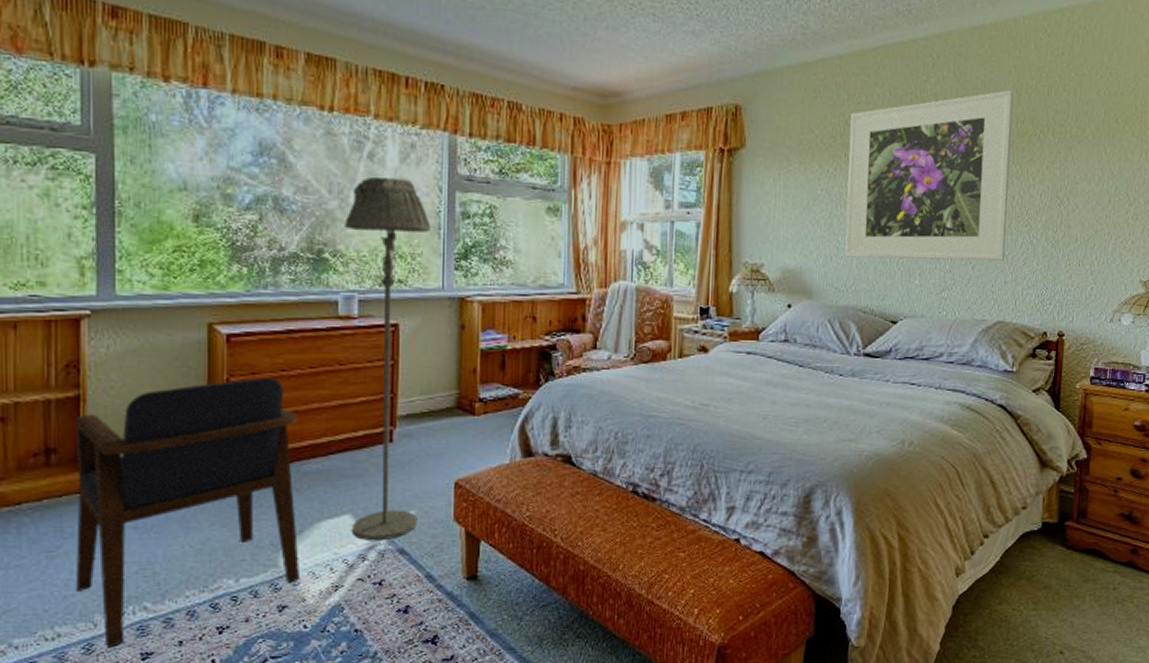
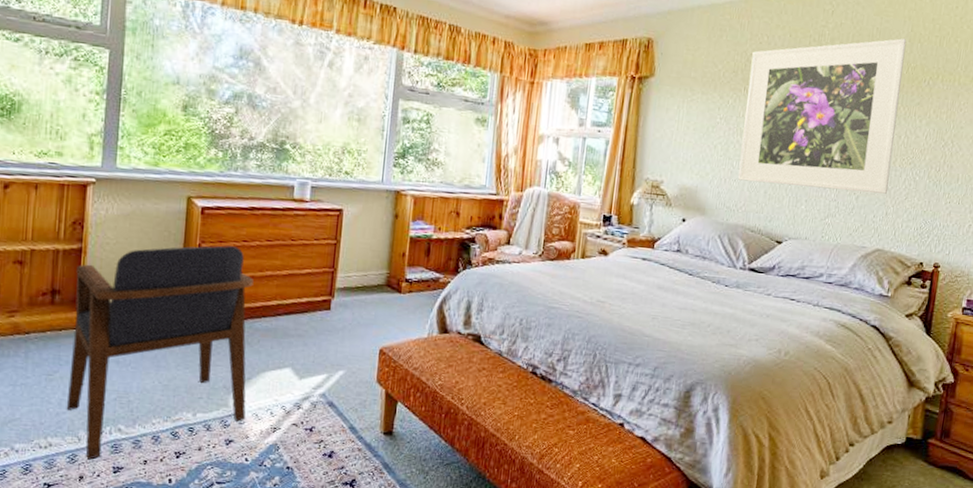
floor lamp: present [345,176,432,541] -> none [290,82,377,393]

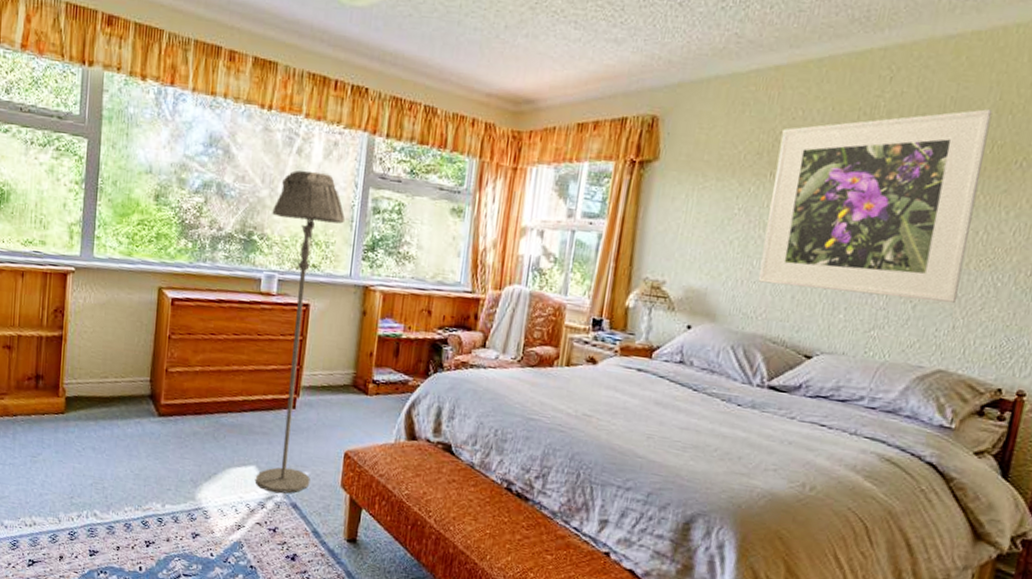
armchair: present [66,245,254,460] -> none [48,337,221,541]
floor lamp: none [290,82,377,393] -> present [255,170,346,494]

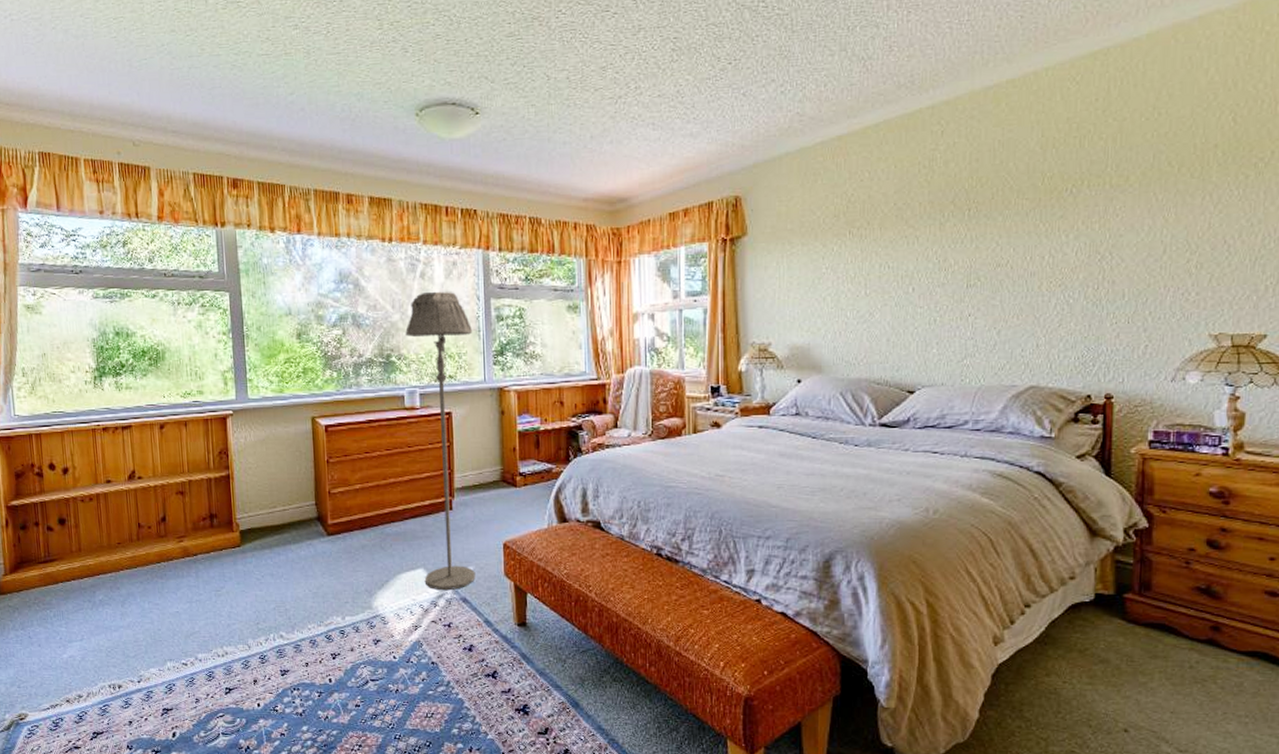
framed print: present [758,109,993,303] -> none [853,147,1038,331]

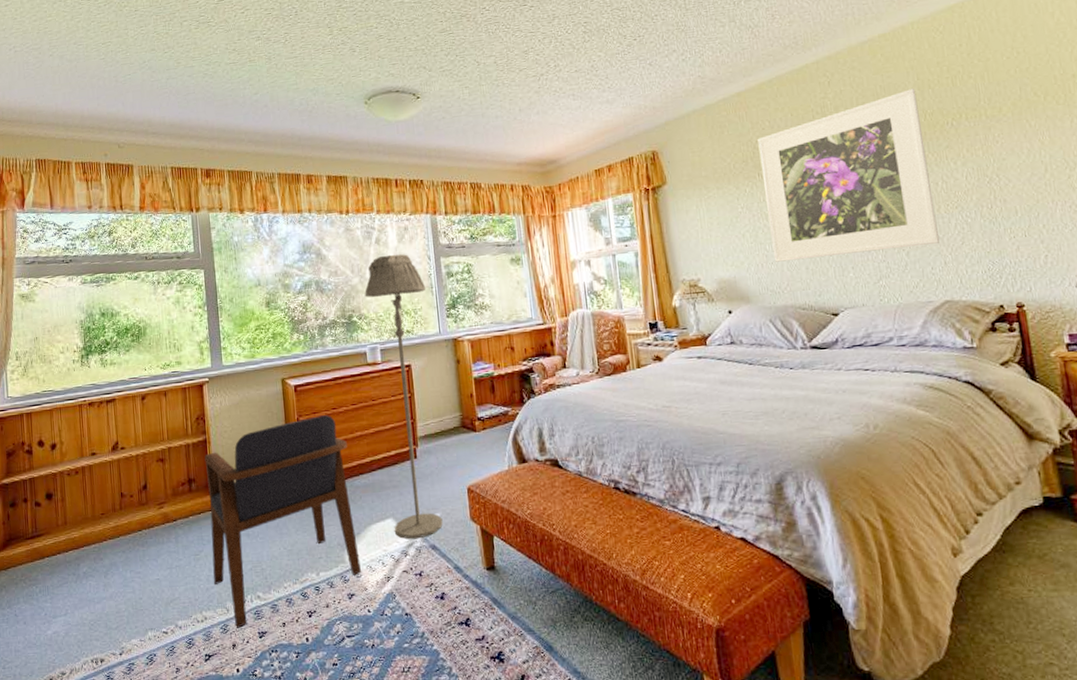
armchair: none [227,459,388,665] -> present [204,415,361,628]
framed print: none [853,147,1038,331] -> present [757,88,939,262]

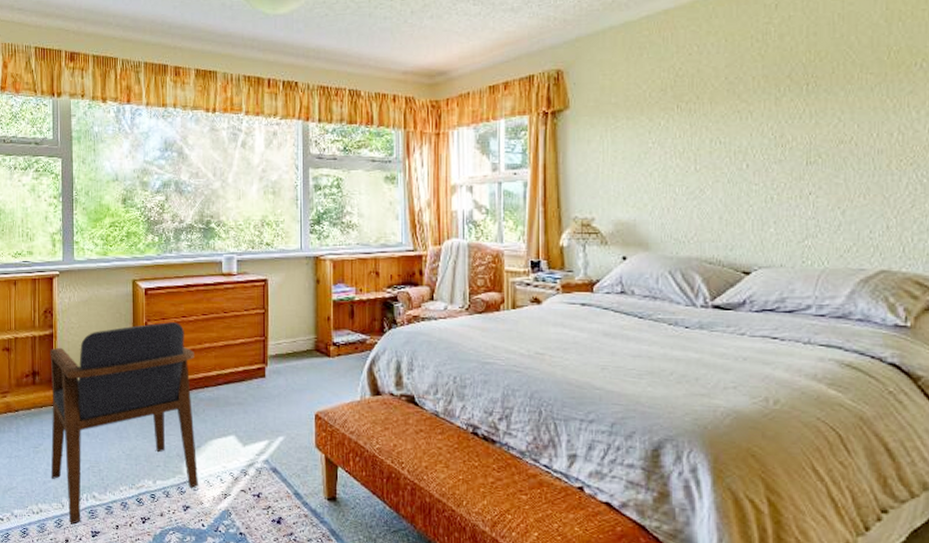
floor lamp: present [364,254,443,539] -> none [225,160,291,460]
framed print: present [757,88,939,262] -> none [682,20,884,208]

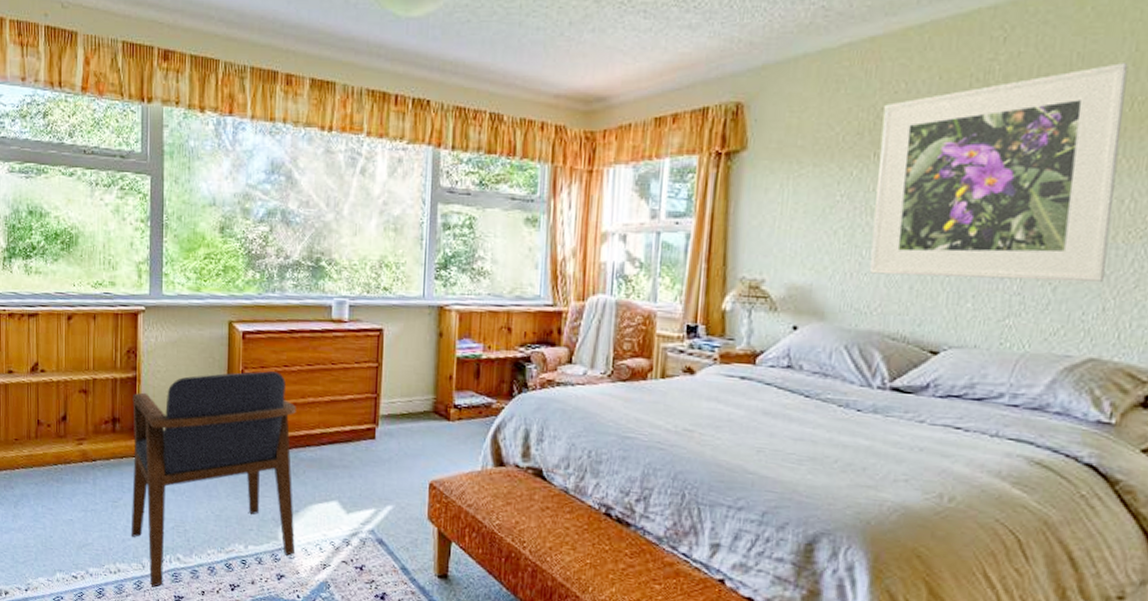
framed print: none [682,20,884,208] -> present [869,63,1129,282]

